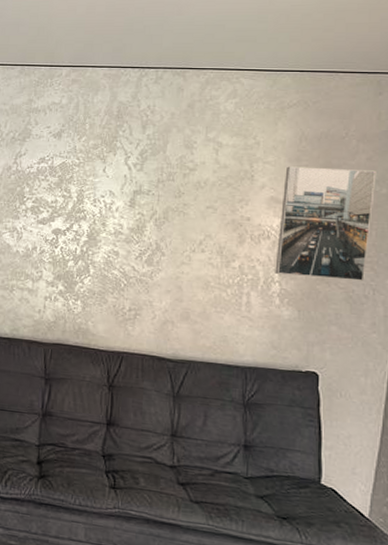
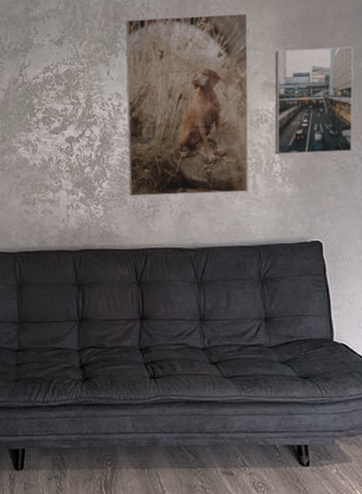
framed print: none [111,119,260,308] -> present [125,12,249,197]

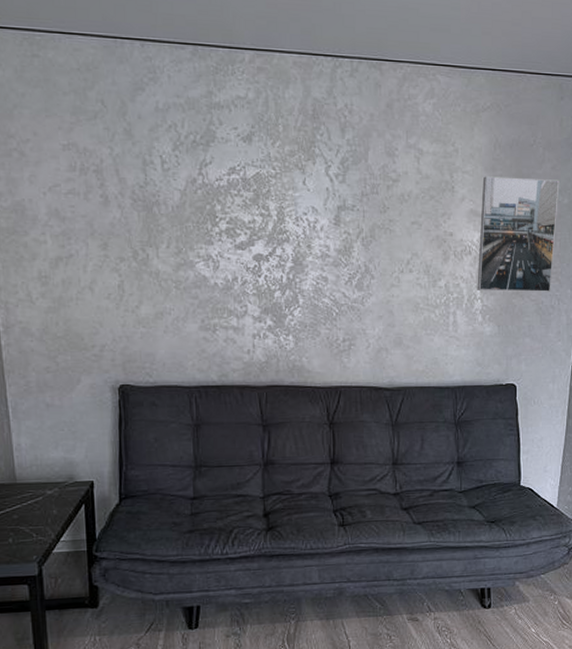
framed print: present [125,12,249,197] -> none [323,120,458,329]

